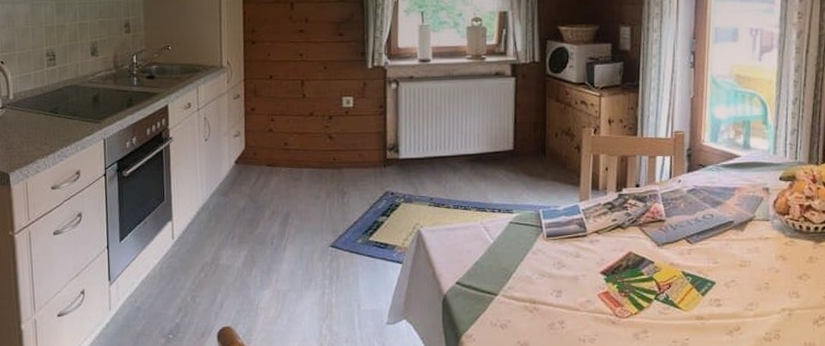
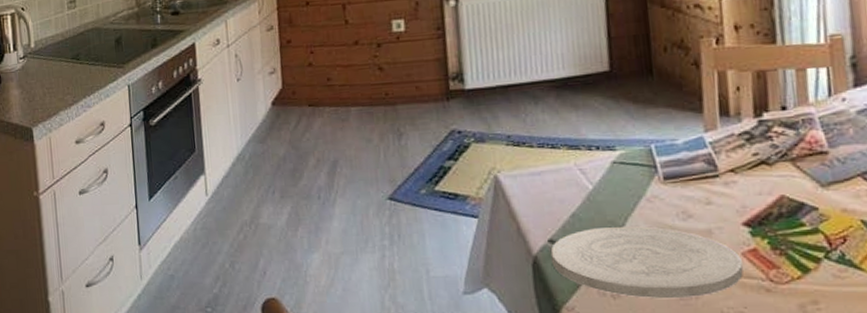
plate: none [457,273,597,329] -> present [550,226,743,299]

